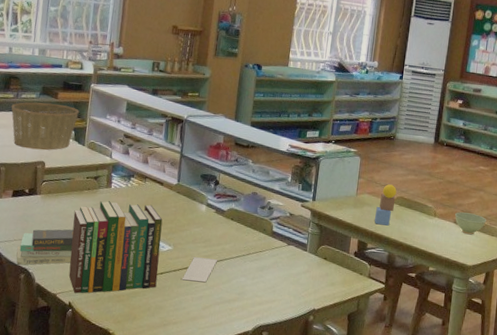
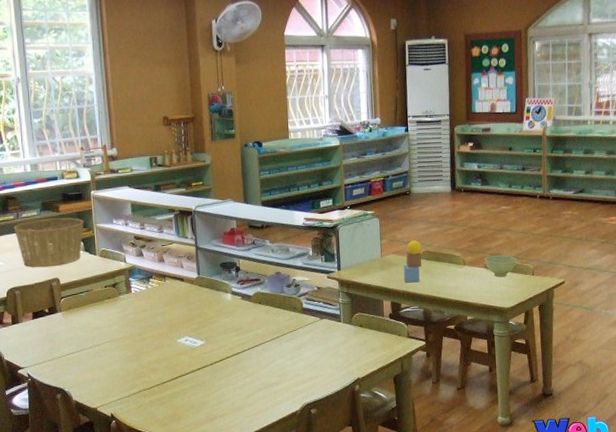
books: present [16,229,74,265] -> none [48,341,106,386]
books: present [68,201,163,294] -> none [98,302,196,404]
paper: present [181,257,218,283] -> none [220,346,253,372]

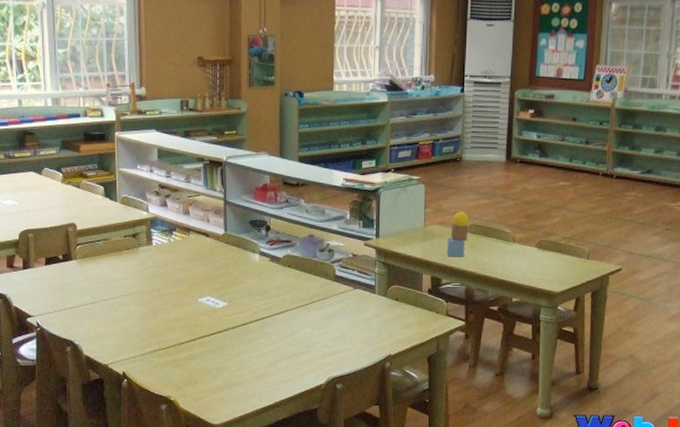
basket: present [13,217,84,268] -> none [30,158,106,211]
bowl: present [484,255,518,277] -> none [535,235,572,259]

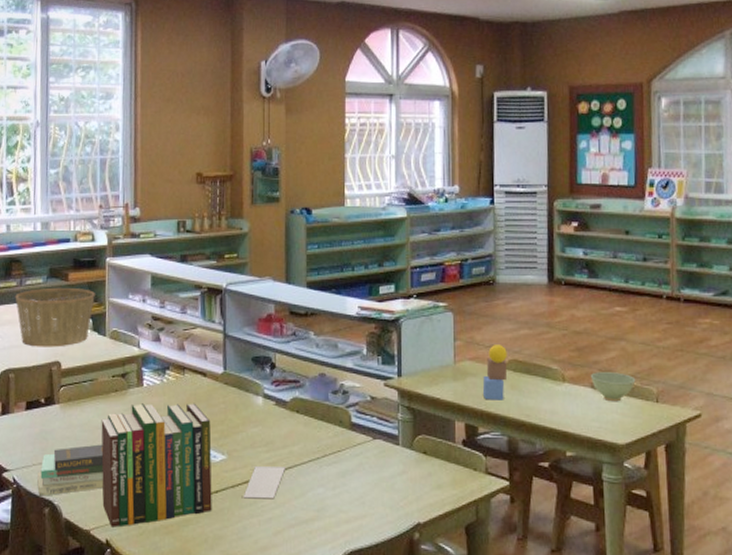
basket: none [30,158,106,211] -> present [15,287,95,347]
books: none [59,294,120,337] -> present [37,444,104,496]
books: none [115,259,215,362] -> present [101,403,212,528]
paper: none [242,311,279,338] -> present [243,466,286,499]
bowl: none [535,235,572,259] -> present [590,372,636,402]

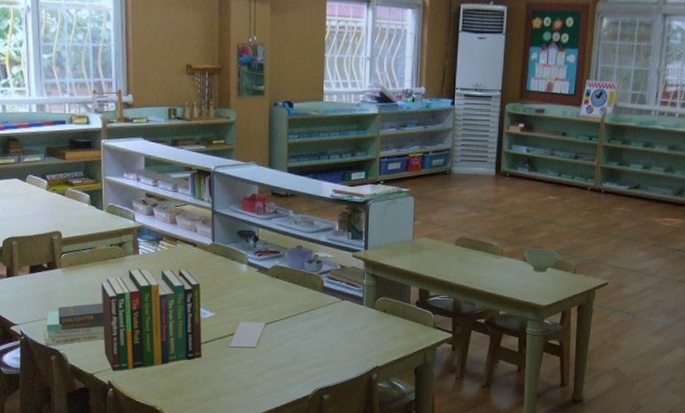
basket: present [15,287,95,347] -> none [14,165,92,219]
toy blocks: present [482,344,508,400] -> none [435,224,457,270]

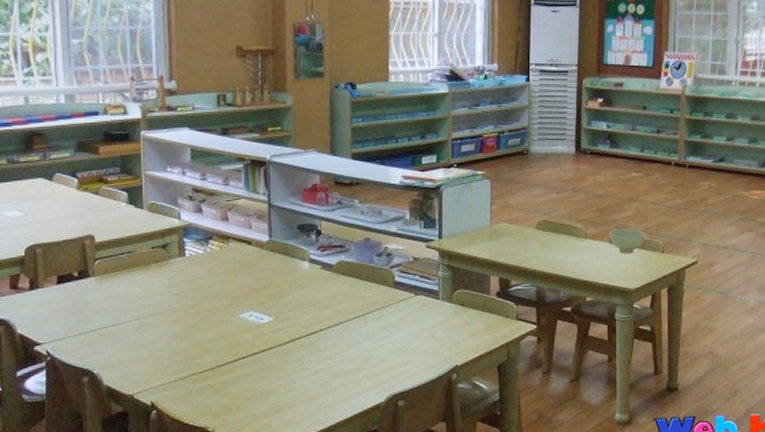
books: present [44,303,105,346] -> none [74,313,147,366]
books: present [101,269,202,371] -> none [141,270,260,390]
paper: present [229,322,267,348] -> none [290,324,333,355]

